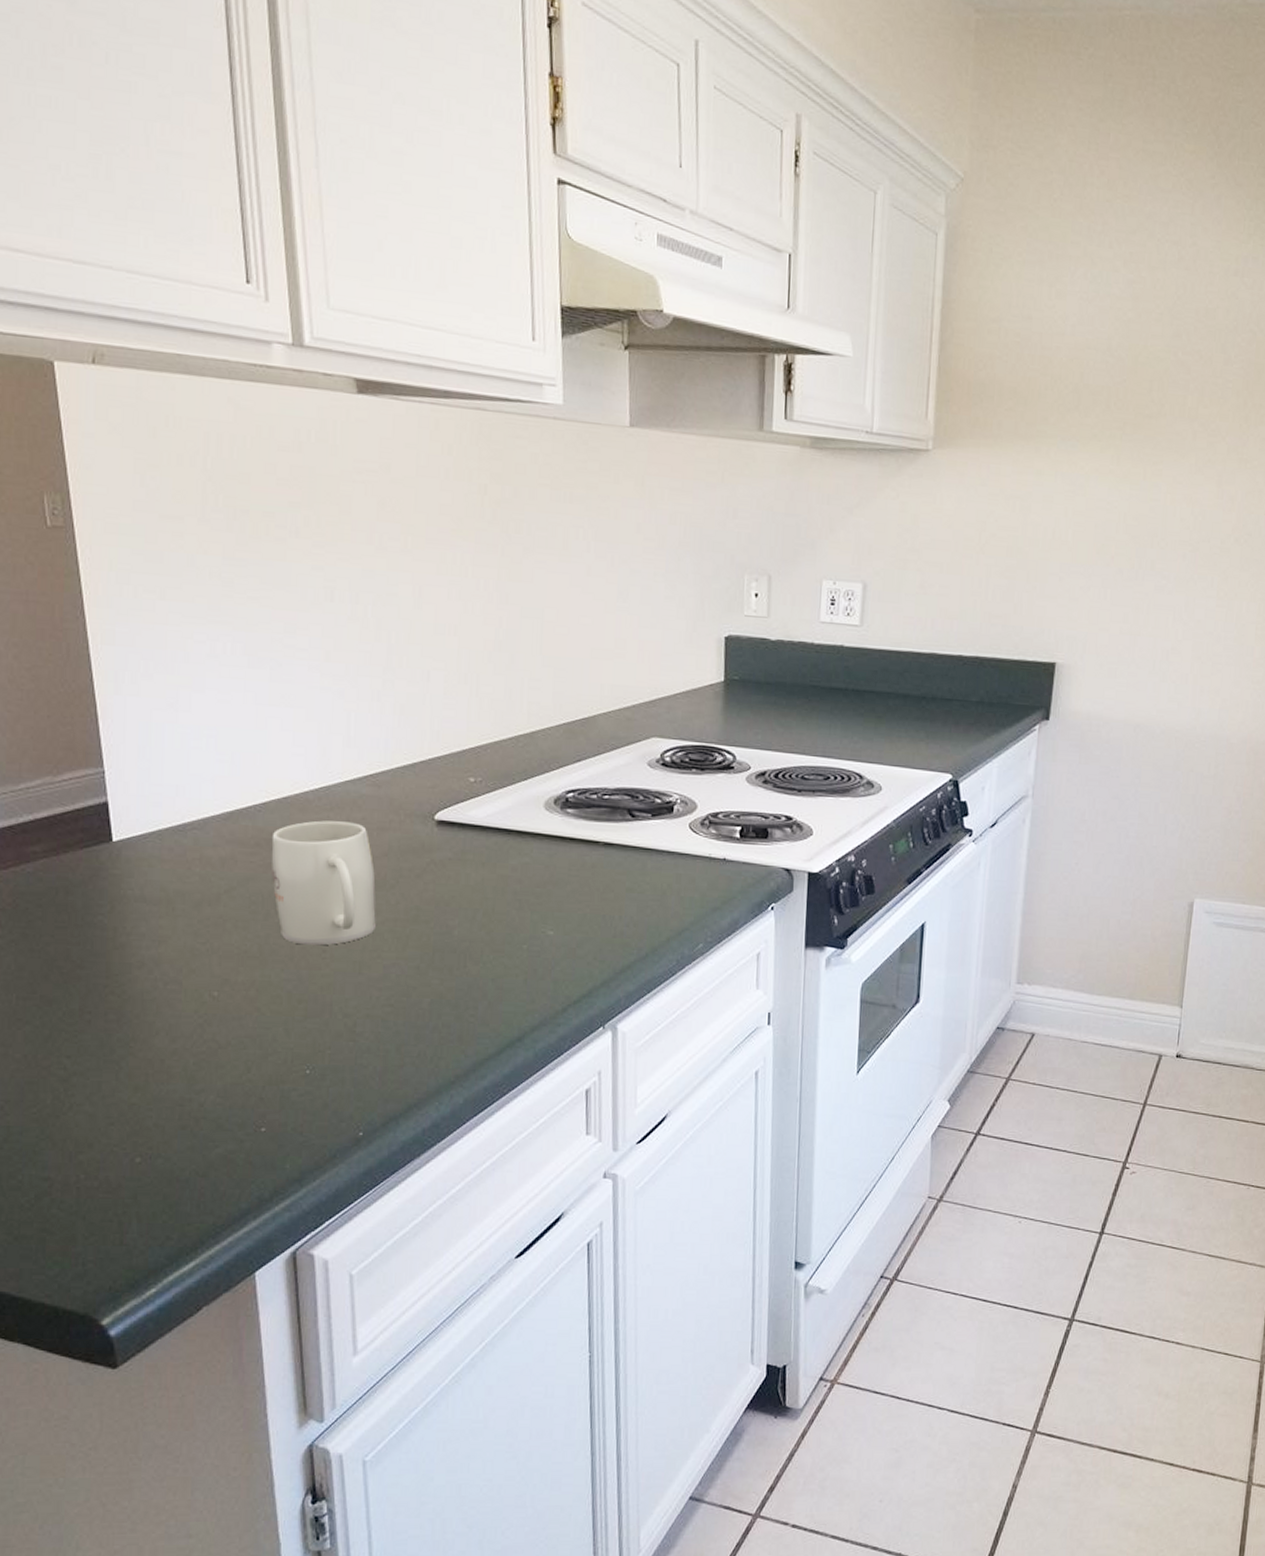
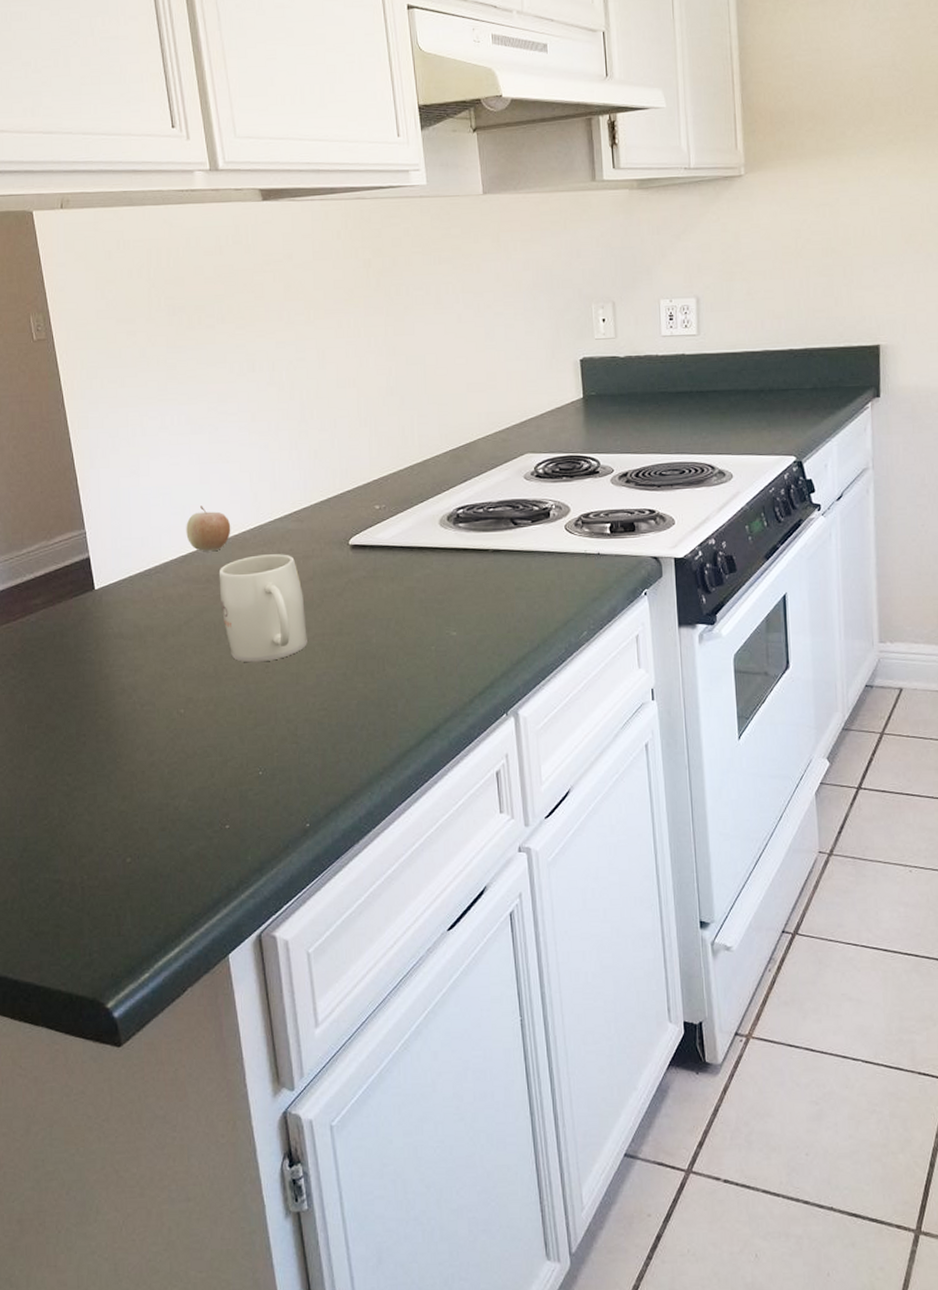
fruit: none [233,755,291,810] -> present [186,506,231,551]

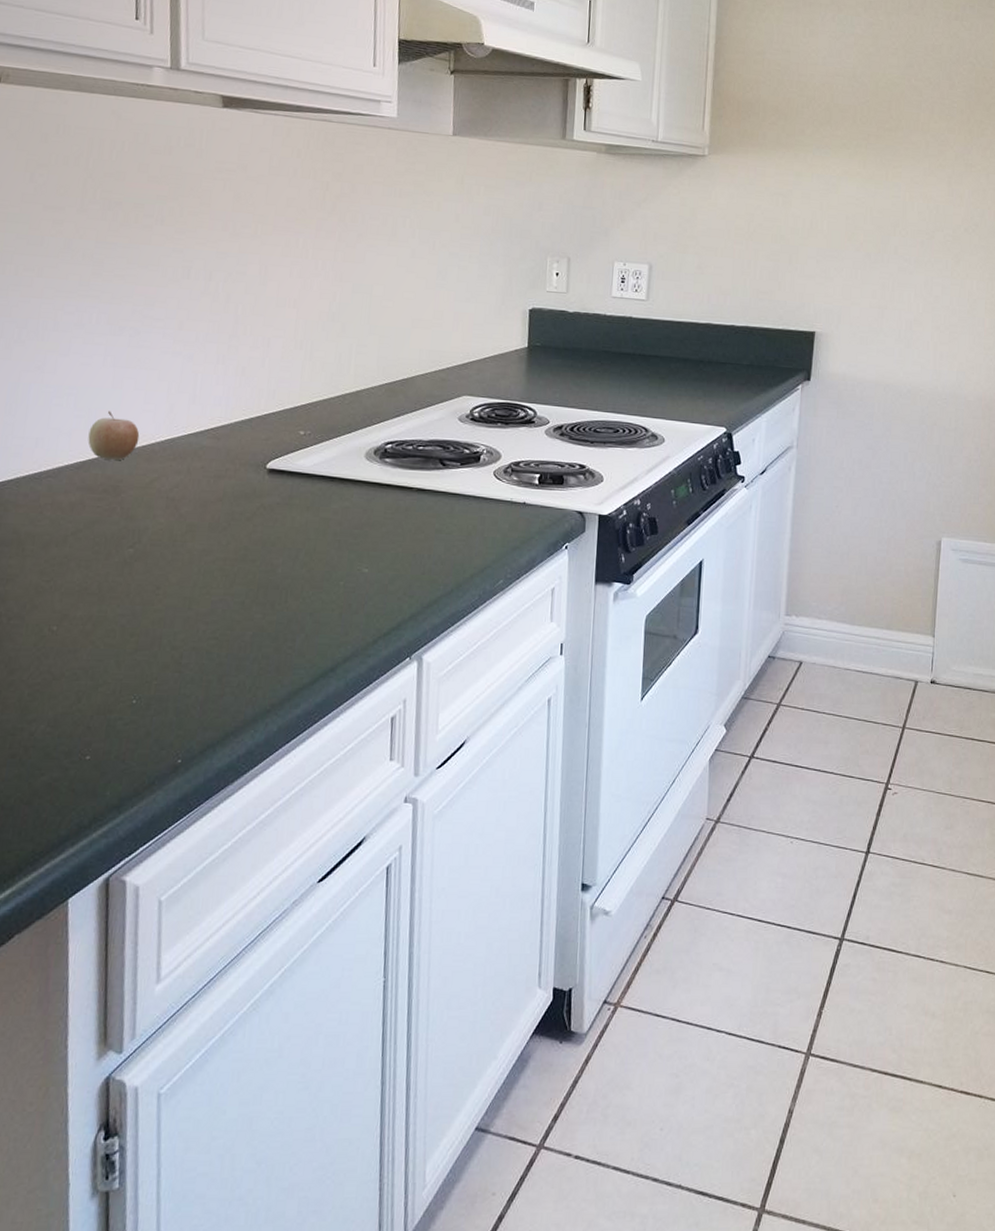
mug: present [218,554,307,663] -> none [115,469,210,583]

